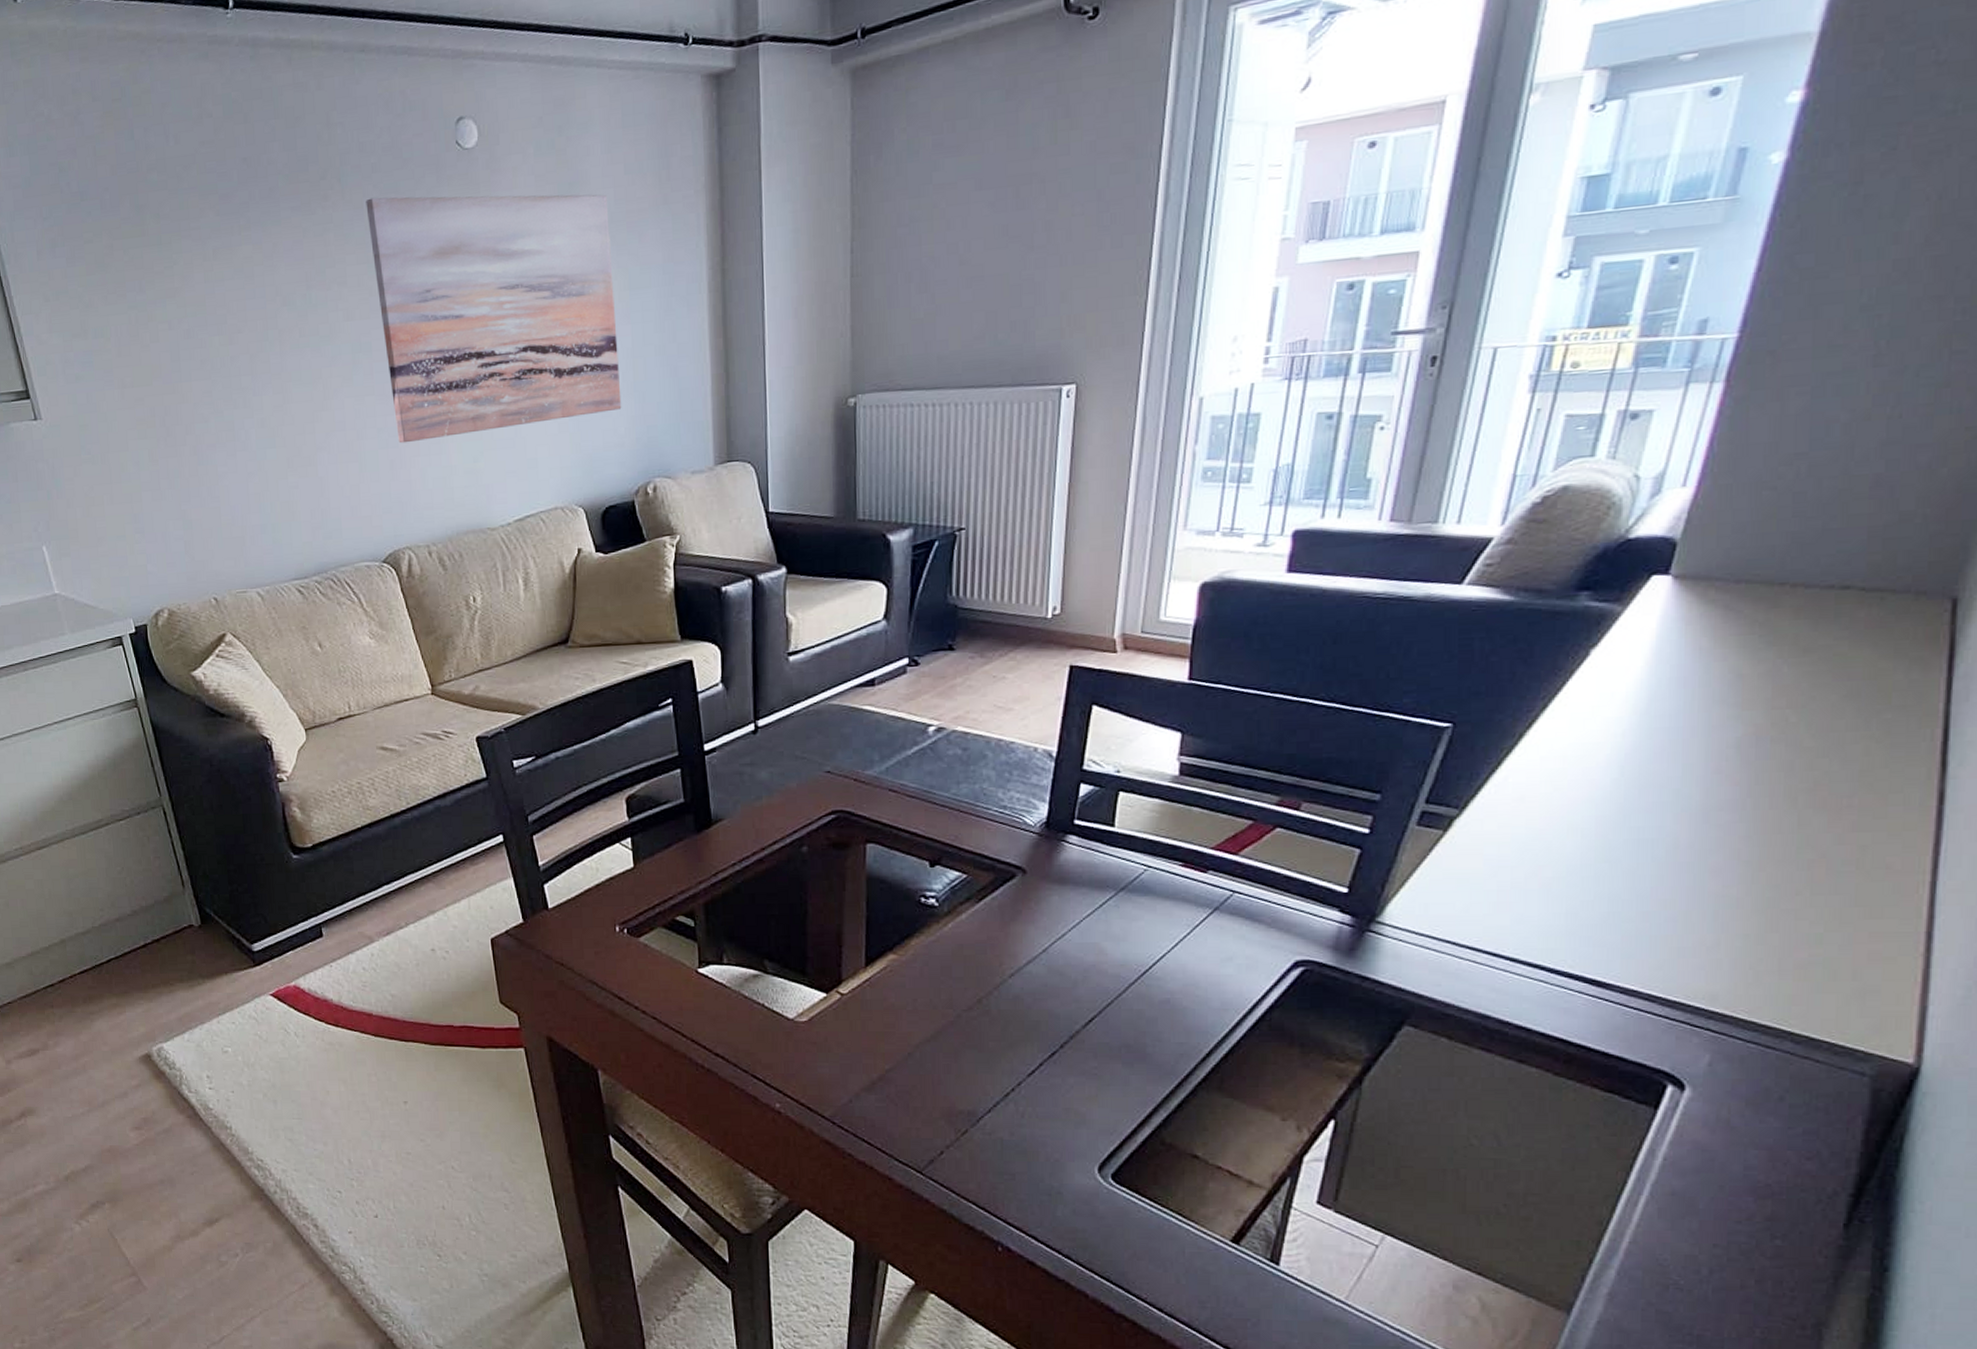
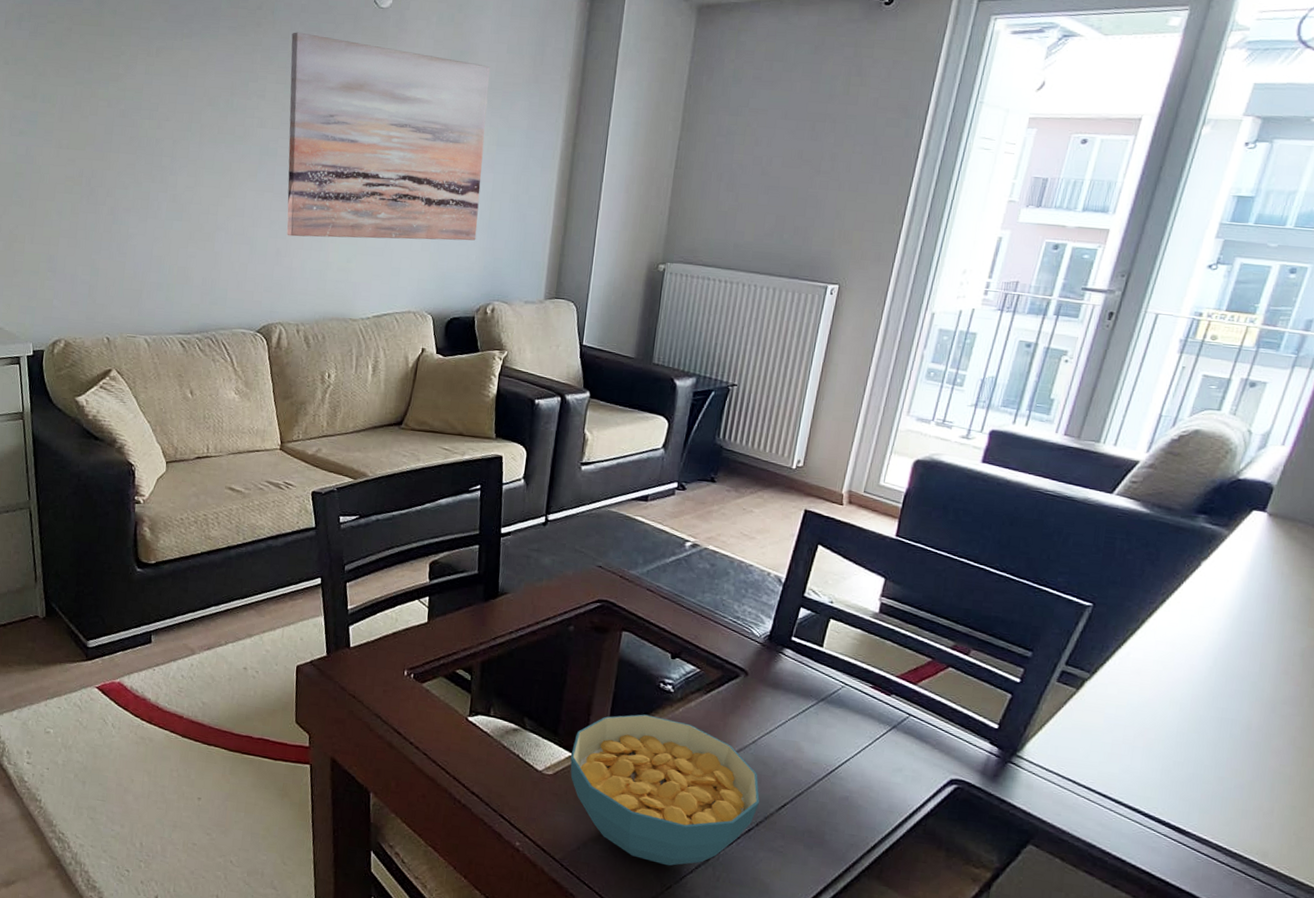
cereal bowl: none [826,936,1060,1108] -> present [570,714,760,866]

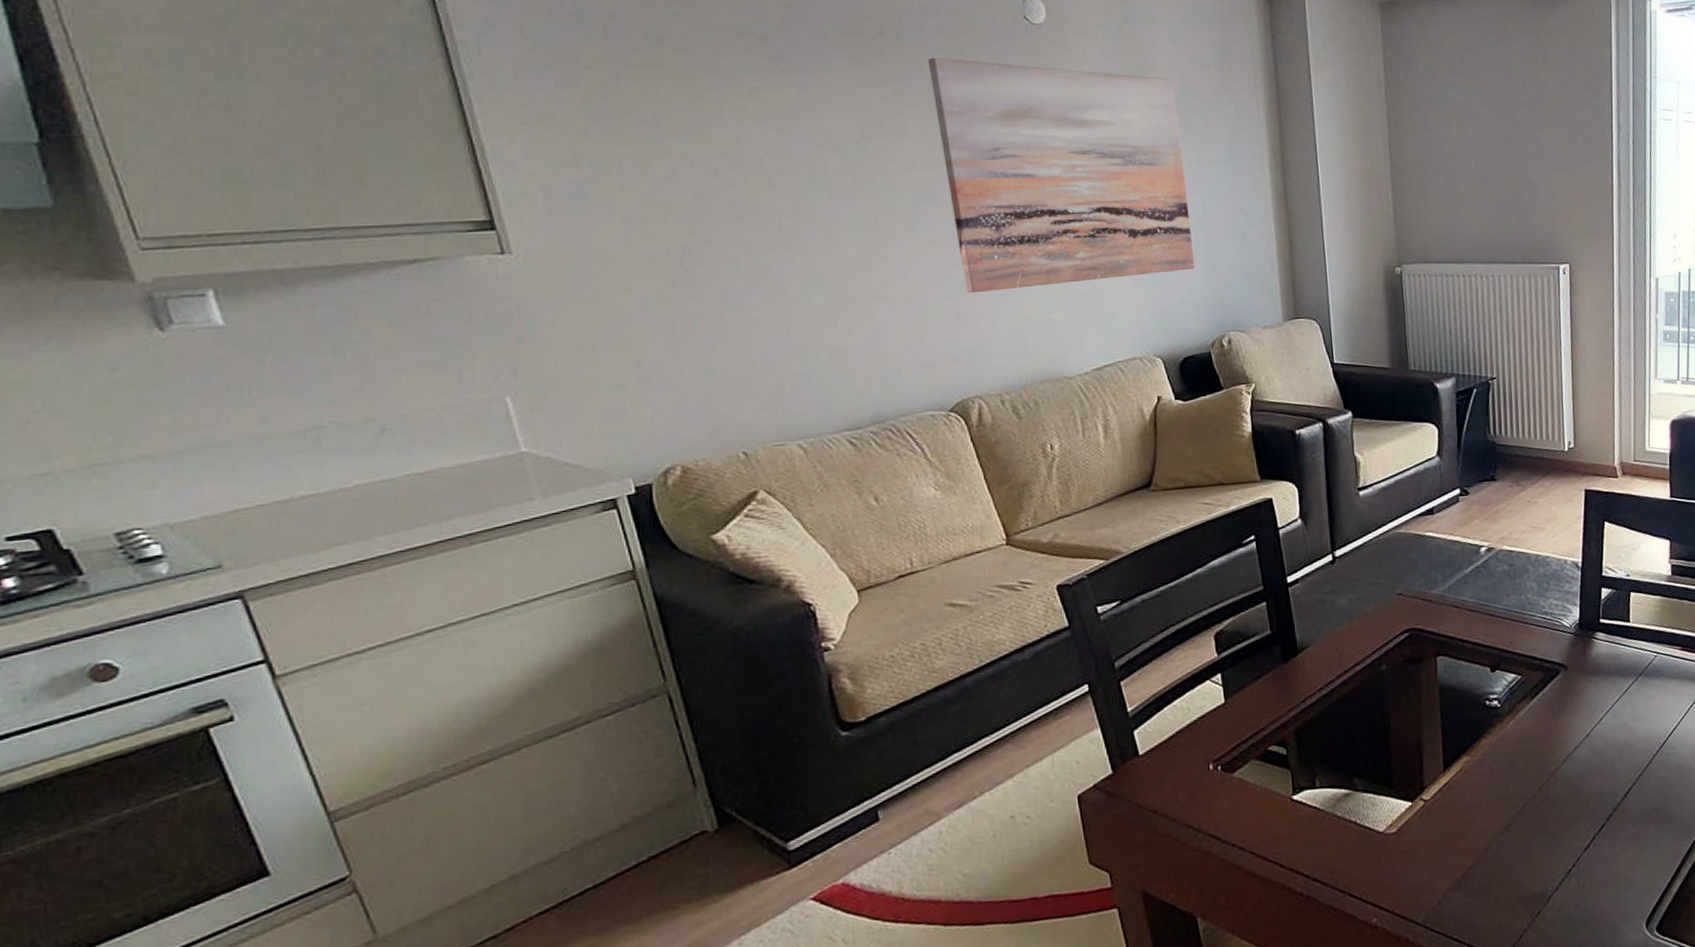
cereal bowl: present [570,714,760,866] -> none [1411,735,1605,893]

